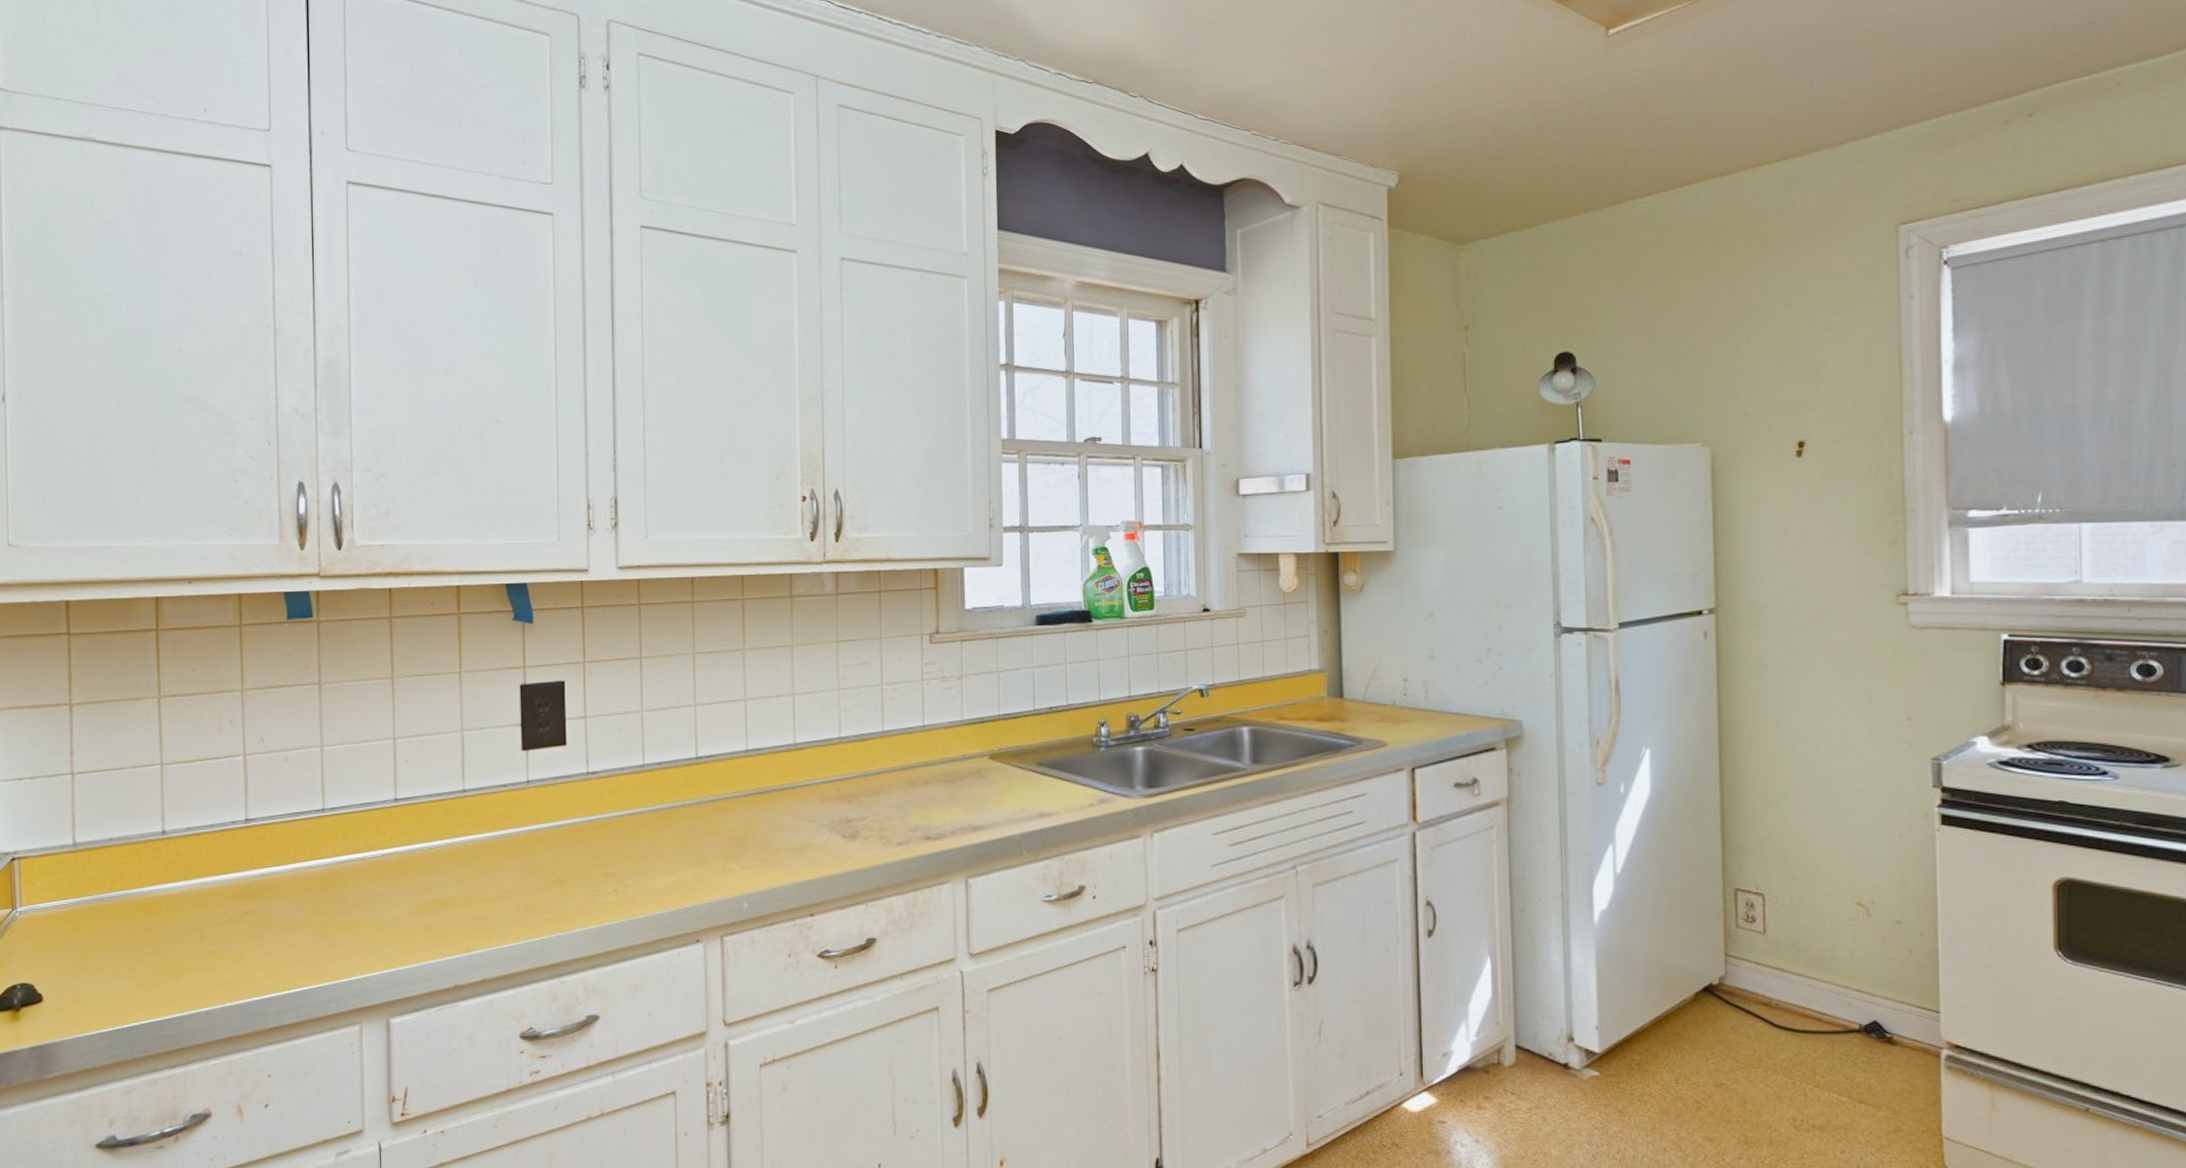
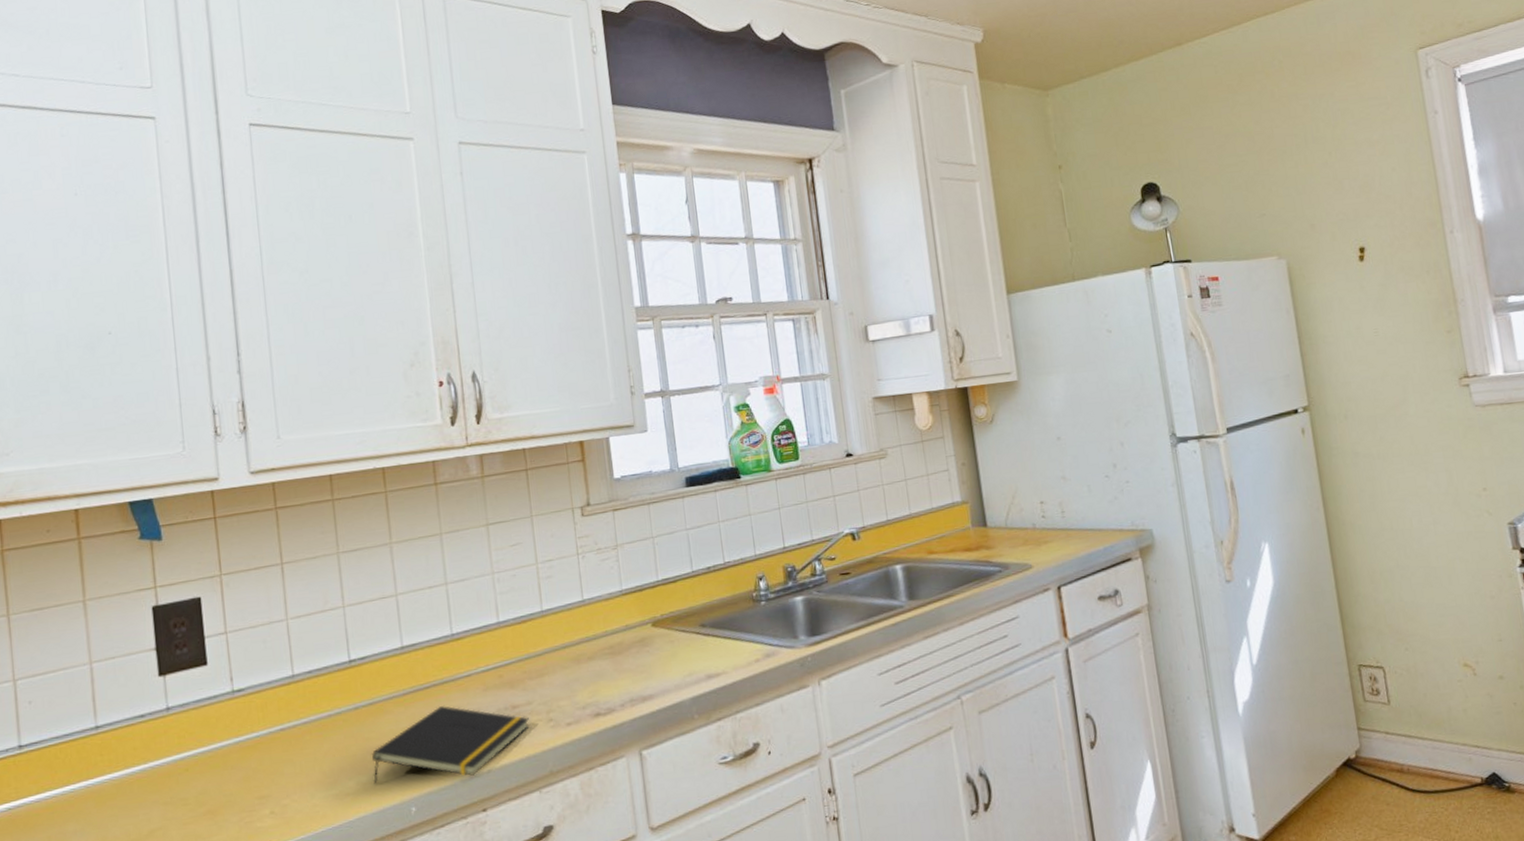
notepad: none [710,811,861,881] -> present [372,706,529,784]

